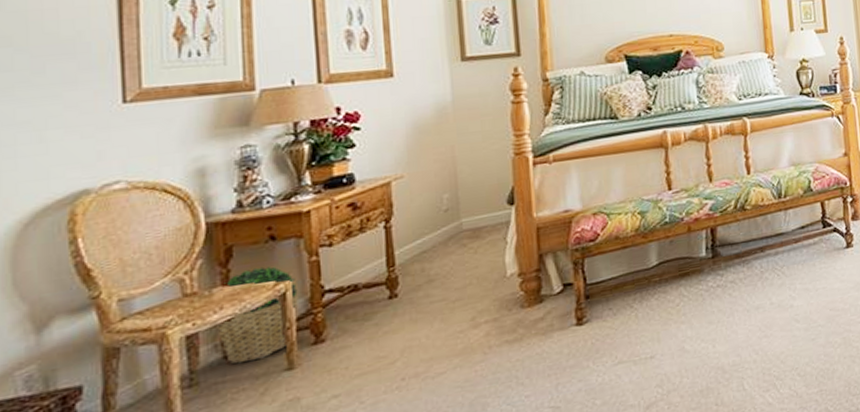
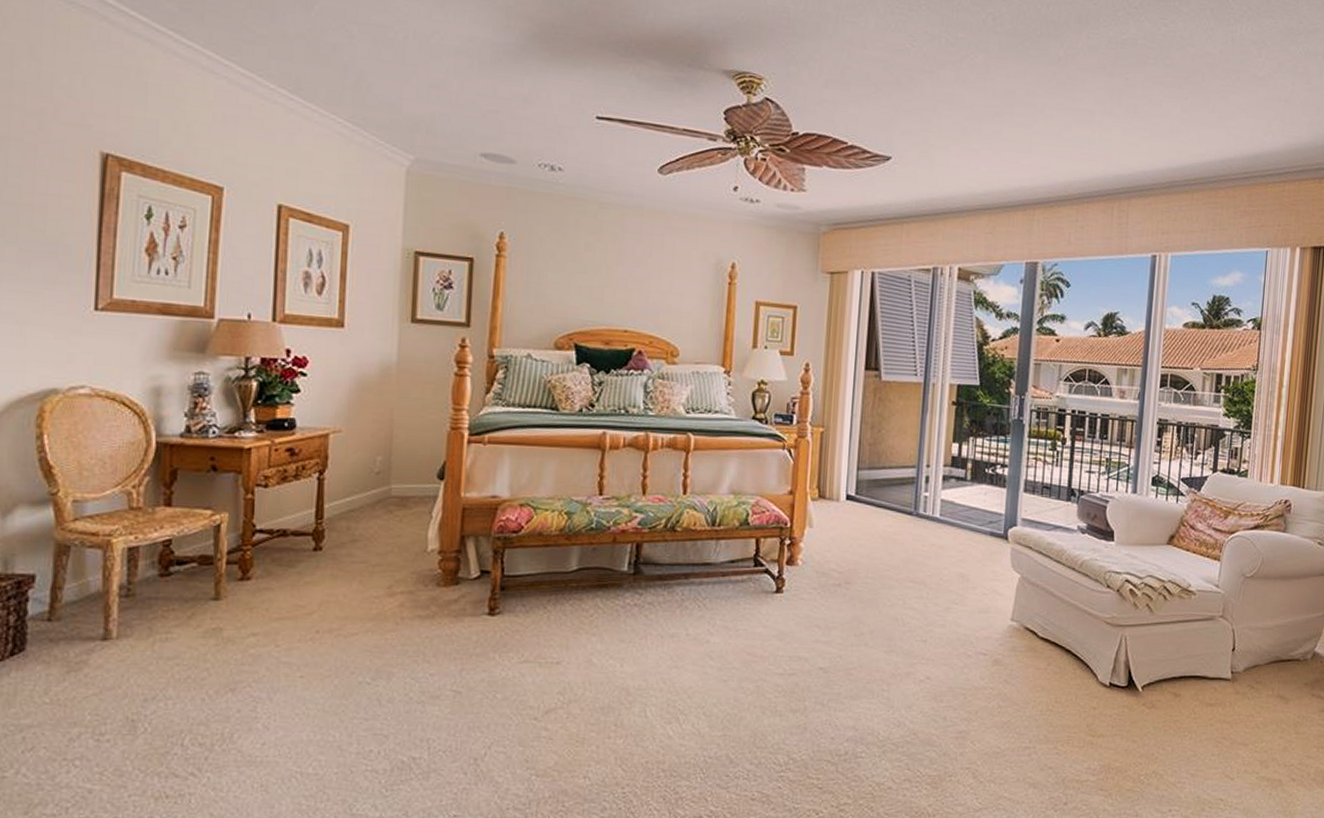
potted plant: present [215,266,298,364] -> none [155,494,231,584]

